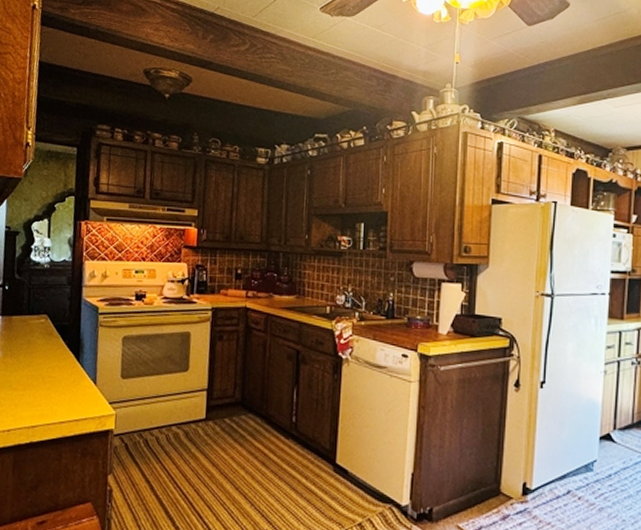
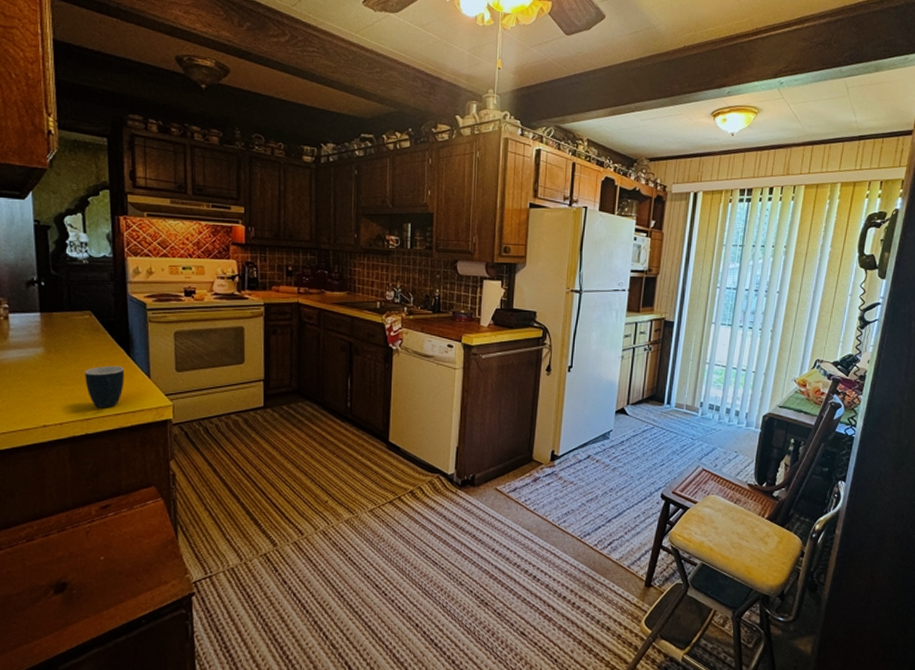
mug: none [35,371,73,415] -> present [85,365,125,408]

